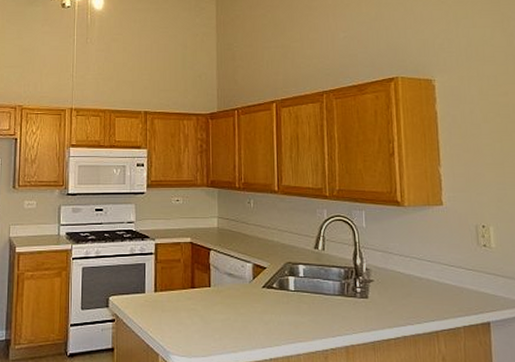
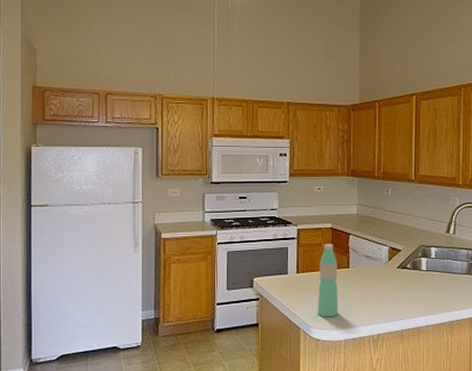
water bottle: none [176,259,200,343] -> present [317,243,339,317]

